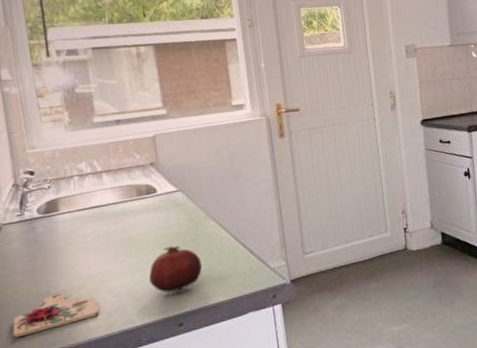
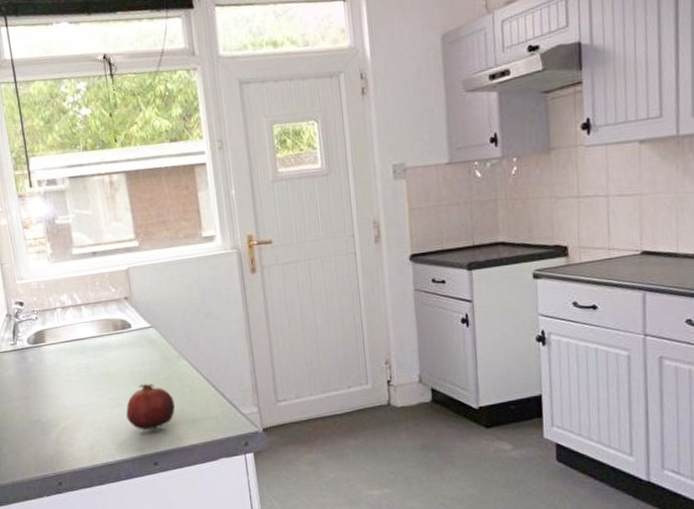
cutting board: present [12,294,100,338] -> none [12,423,83,460]

